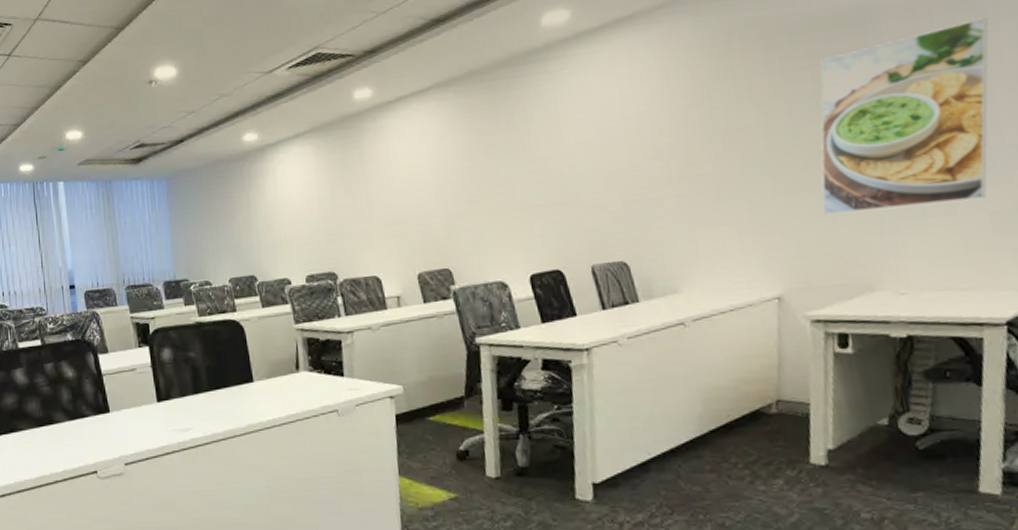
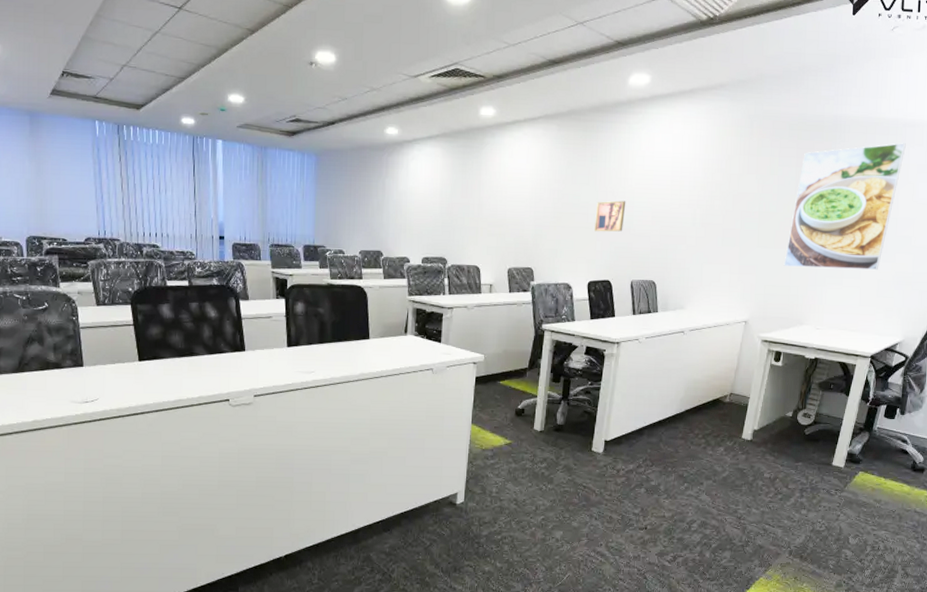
wall art: none [524,166,567,212] -> present [595,200,626,232]

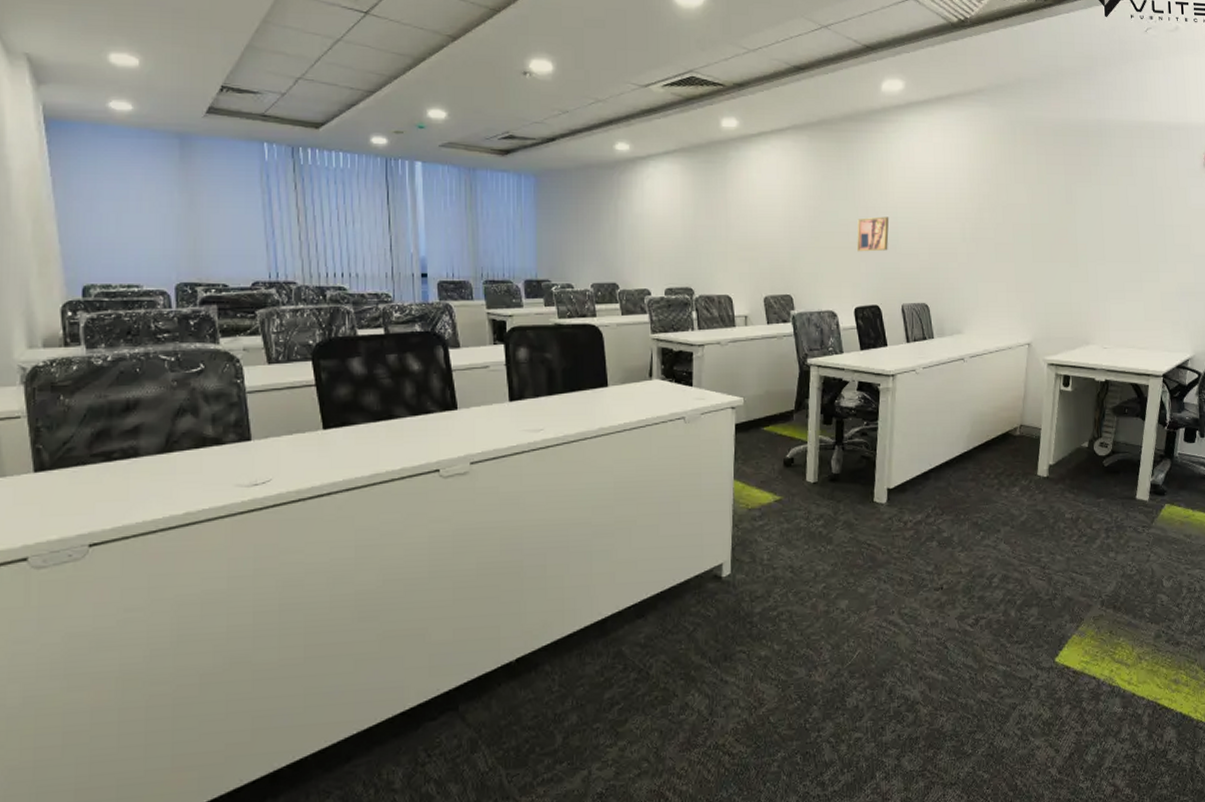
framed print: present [784,143,906,270] -> none [1062,147,1173,281]

